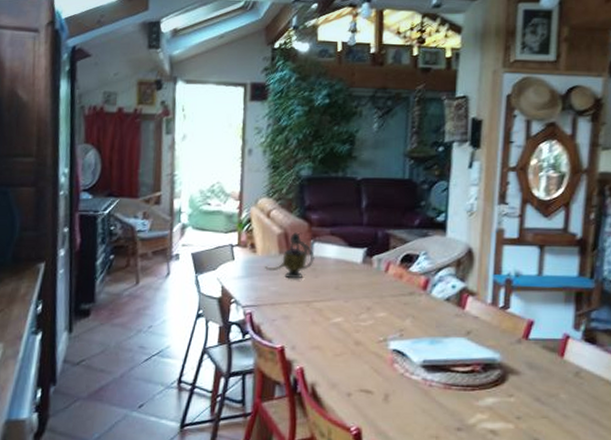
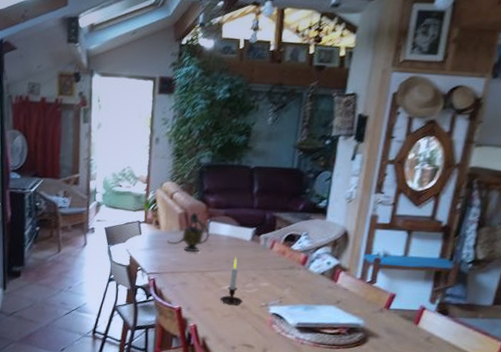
candle: none [330,282,357,343] -> present [220,256,243,306]

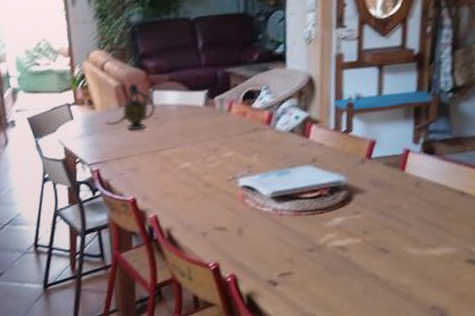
candle: present [220,256,243,306] -> none [179,127,207,185]

